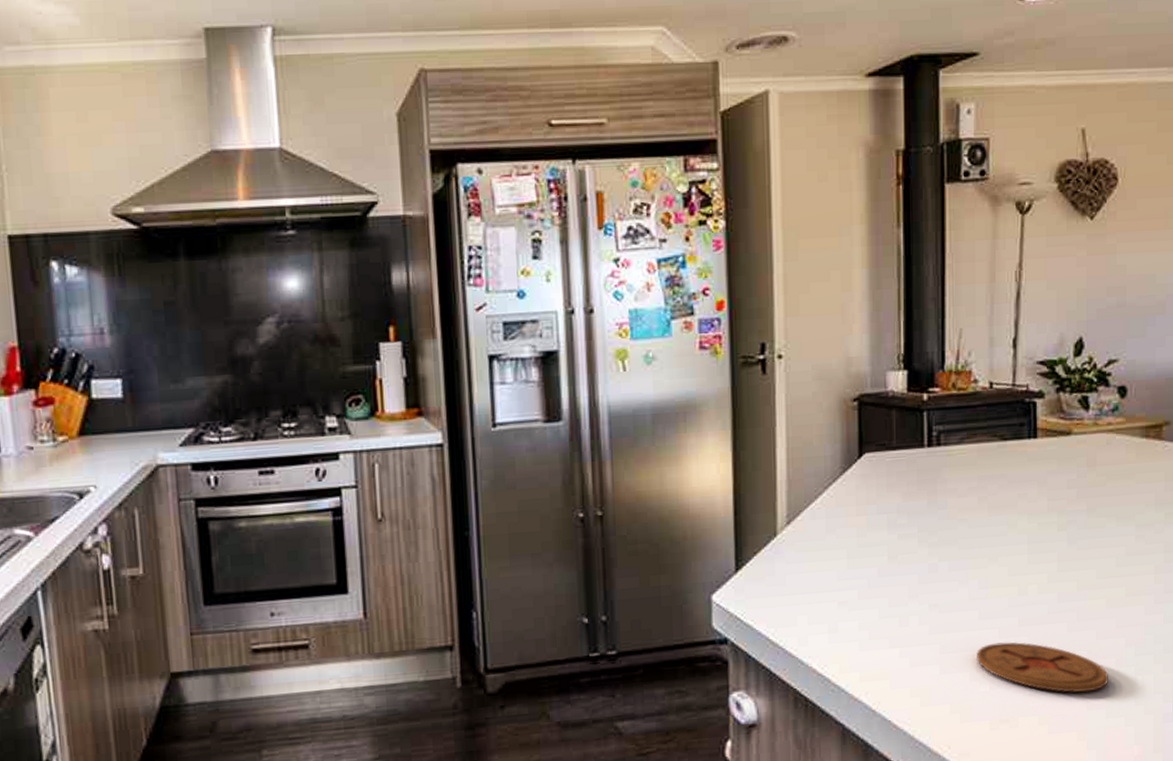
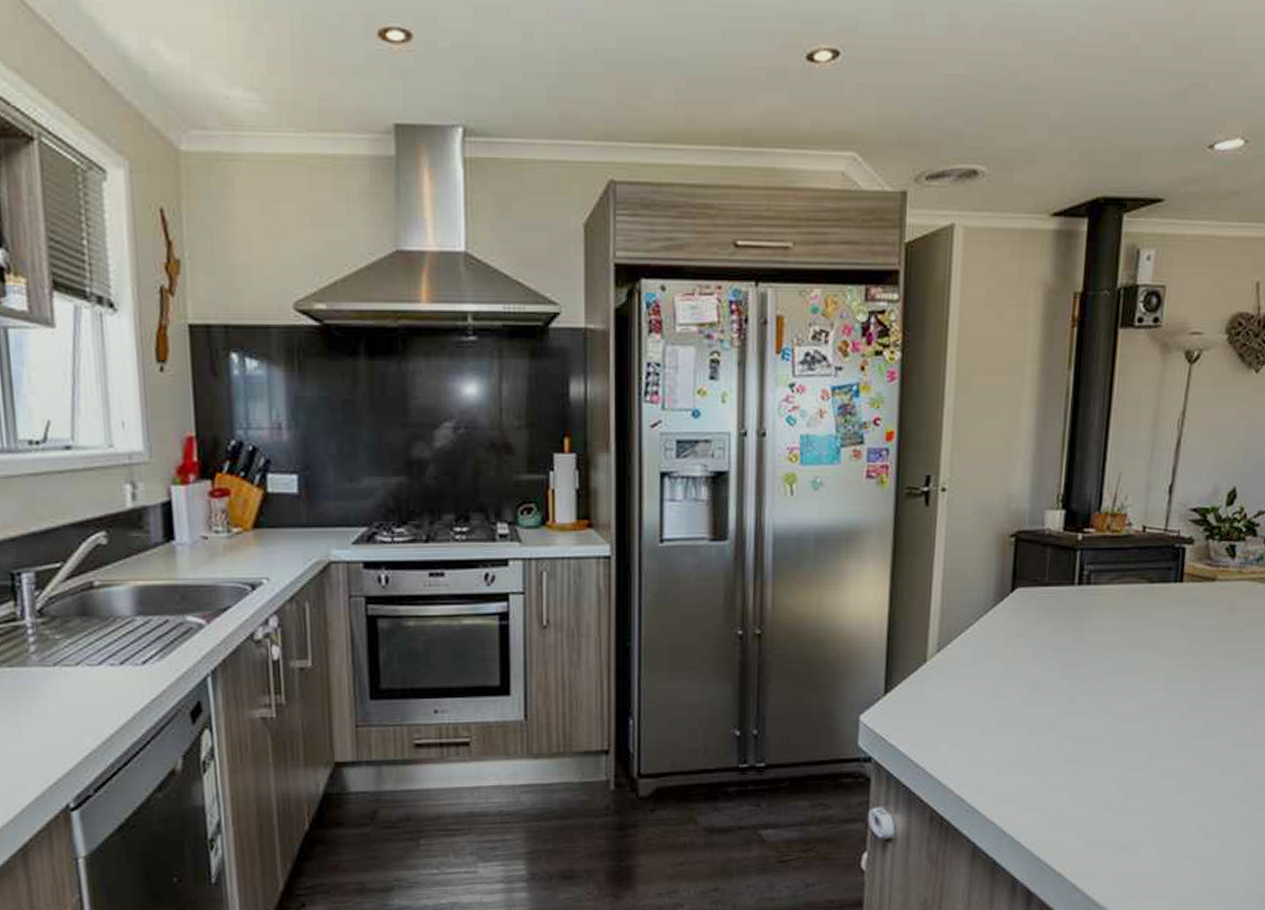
coaster: present [976,641,1108,693] -> none [1105,774,1227,825]

